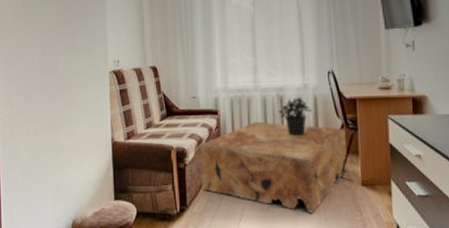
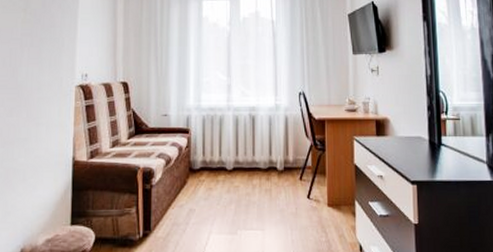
coffee table: present [200,121,347,214] -> none [168,141,314,236]
potted plant: present [278,96,313,136] -> none [250,117,283,156]

